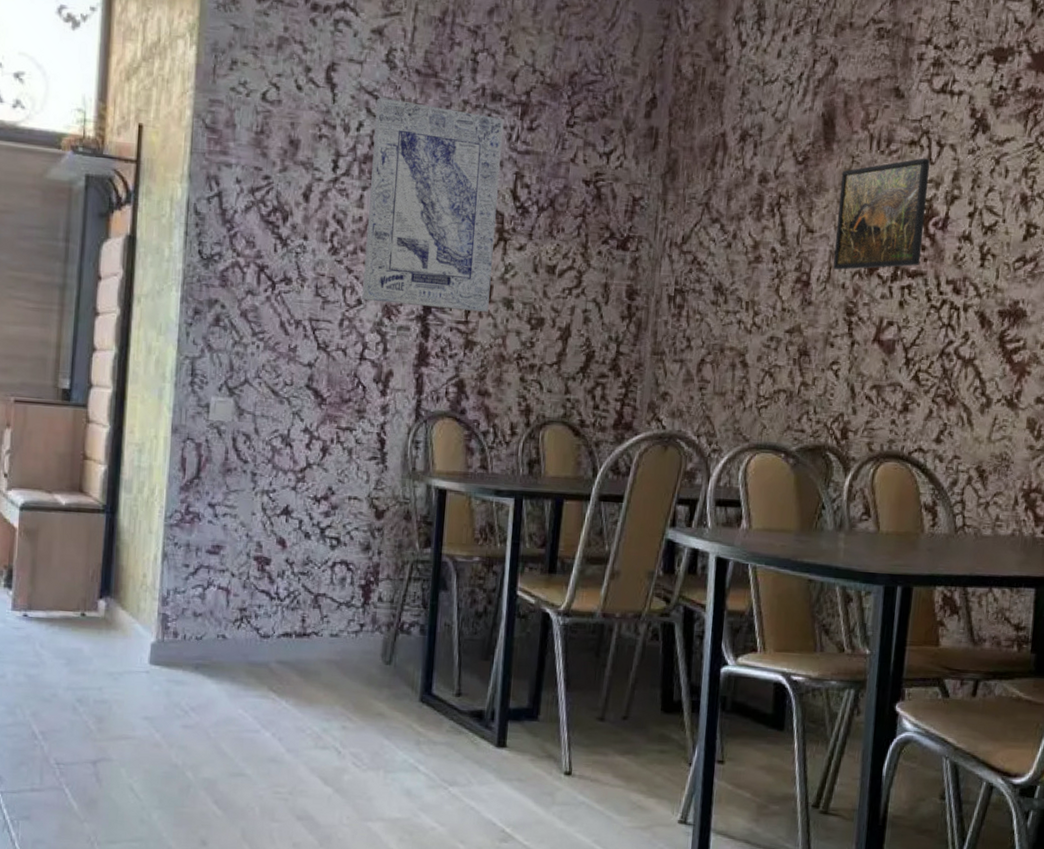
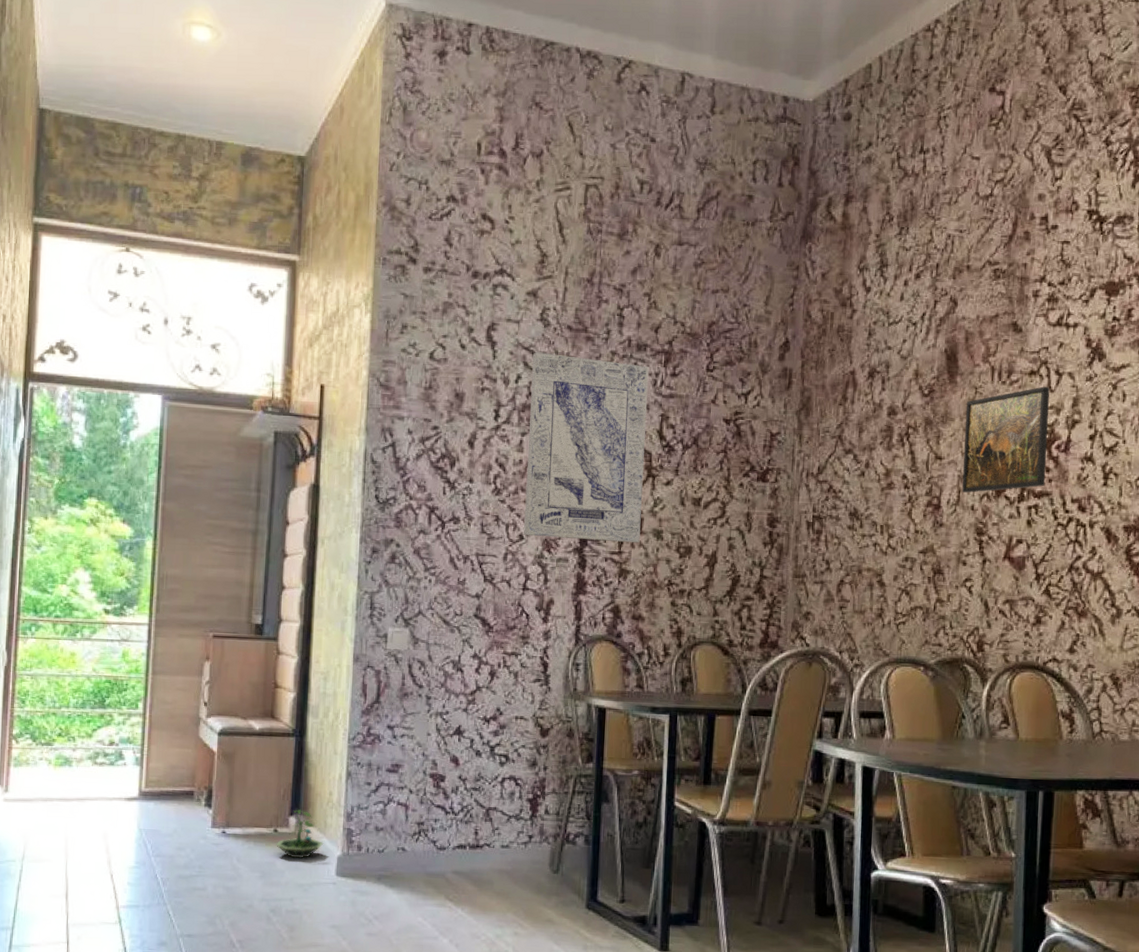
terrarium: none [83,592,137,645] -> present [276,809,324,858]

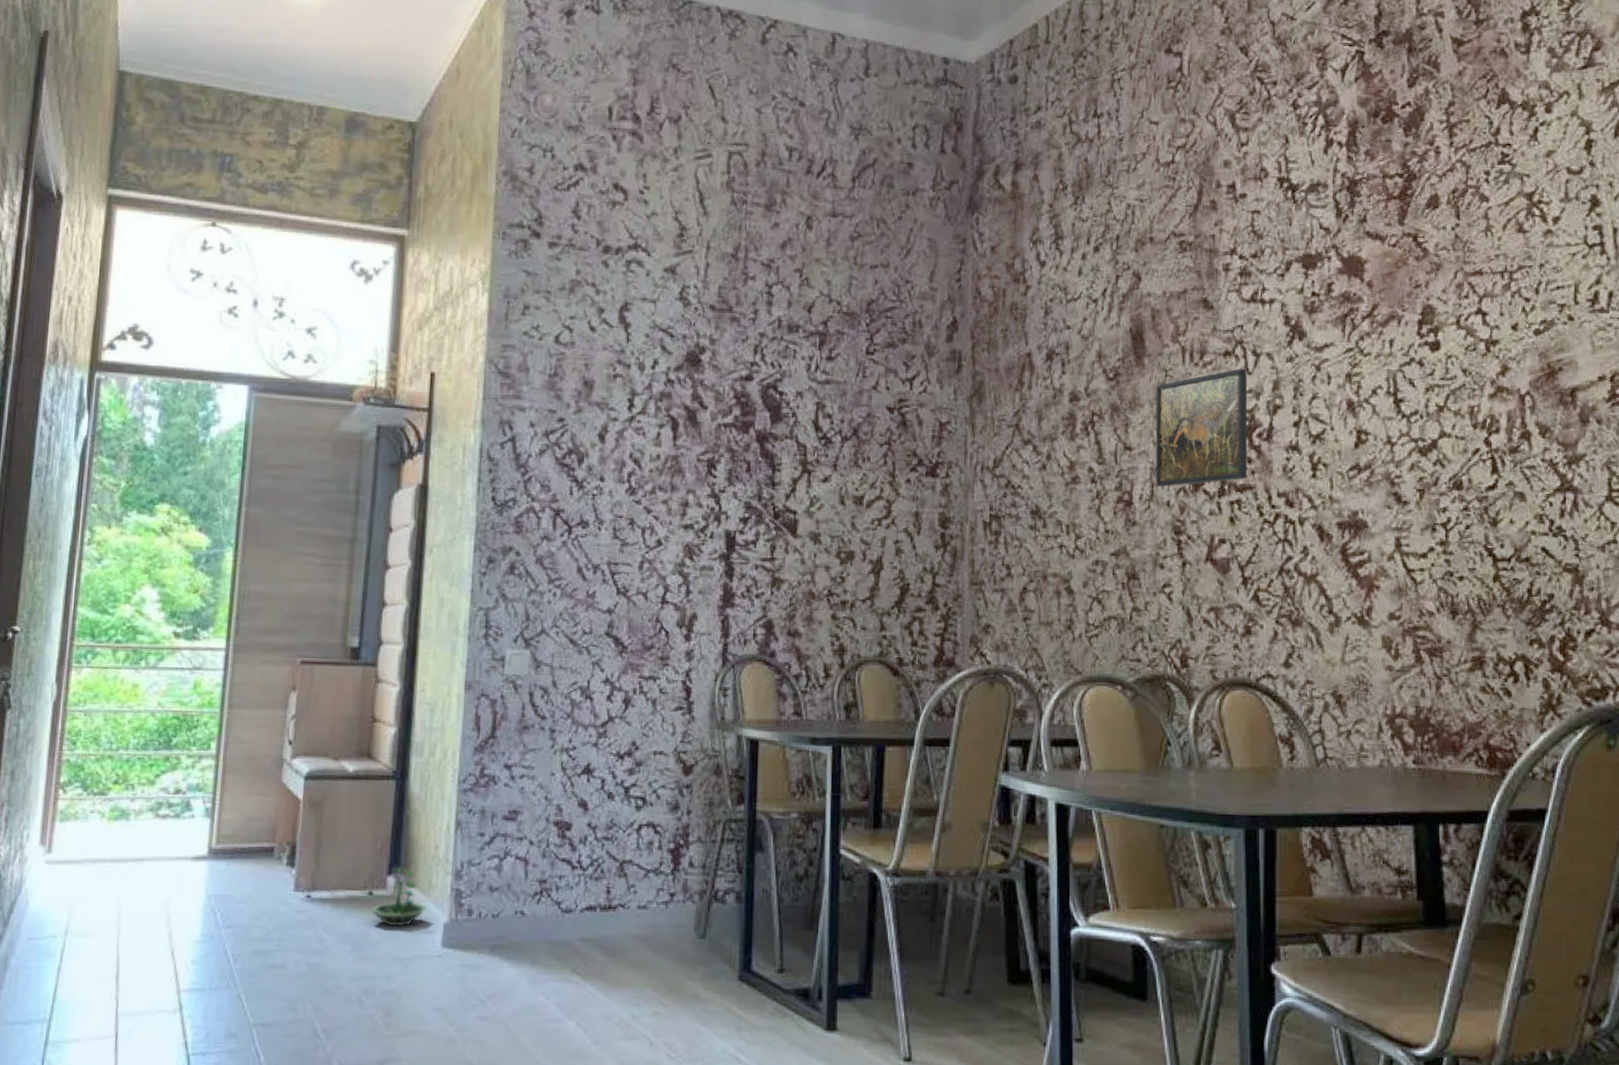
wall art: present [524,352,649,544] -> none [662,334,802,548]

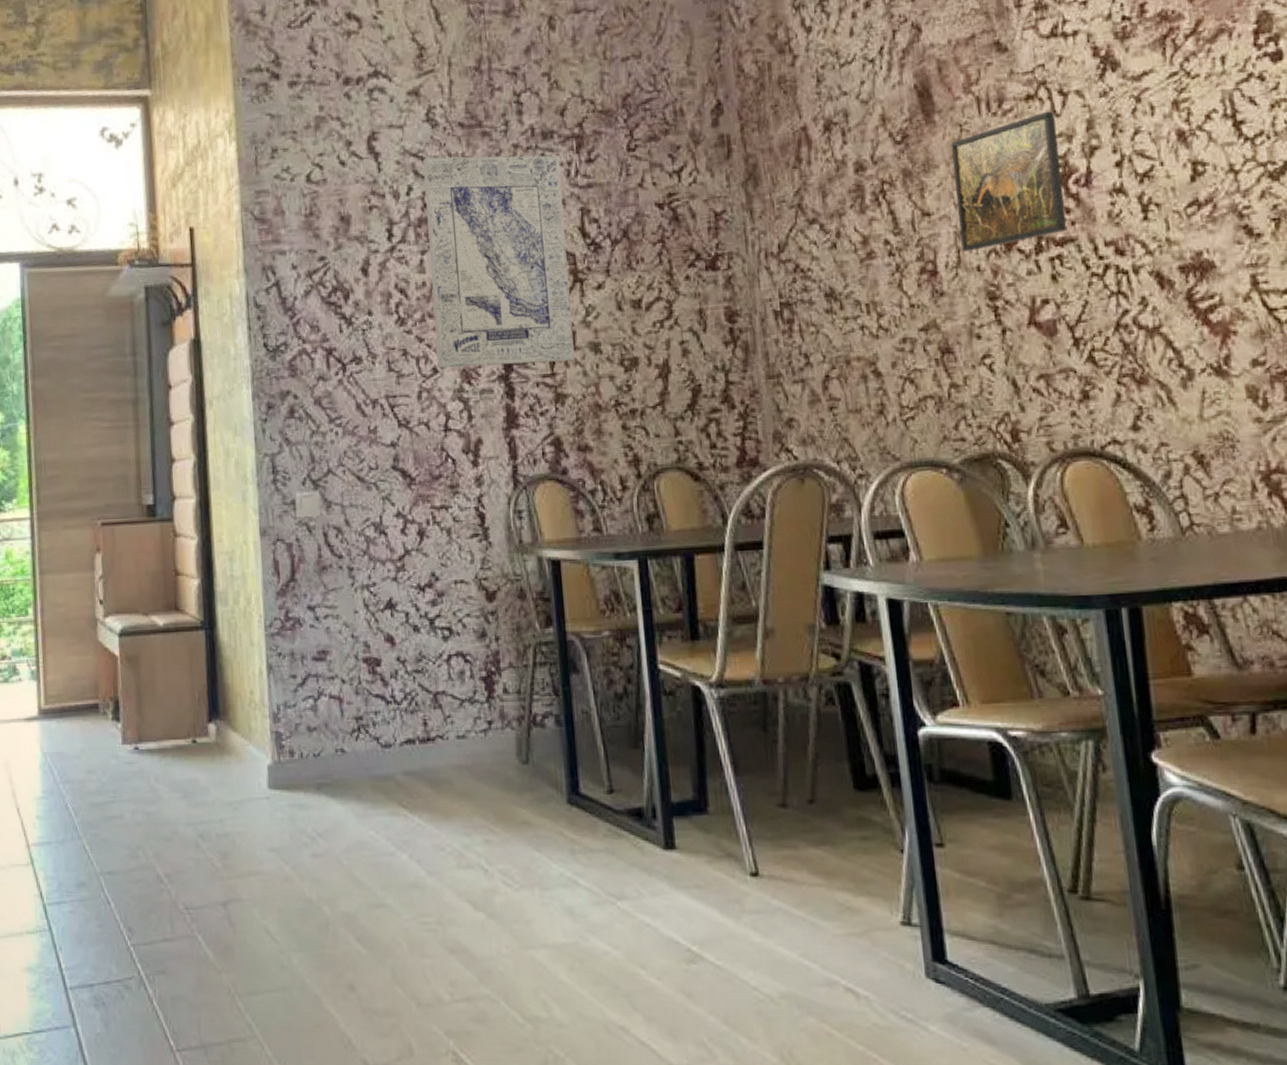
terrarium: present [371,867,428,926] -> none [196,714,251,771]
wall art: none [662,334,802,548] -> present [423,155,575,368]

